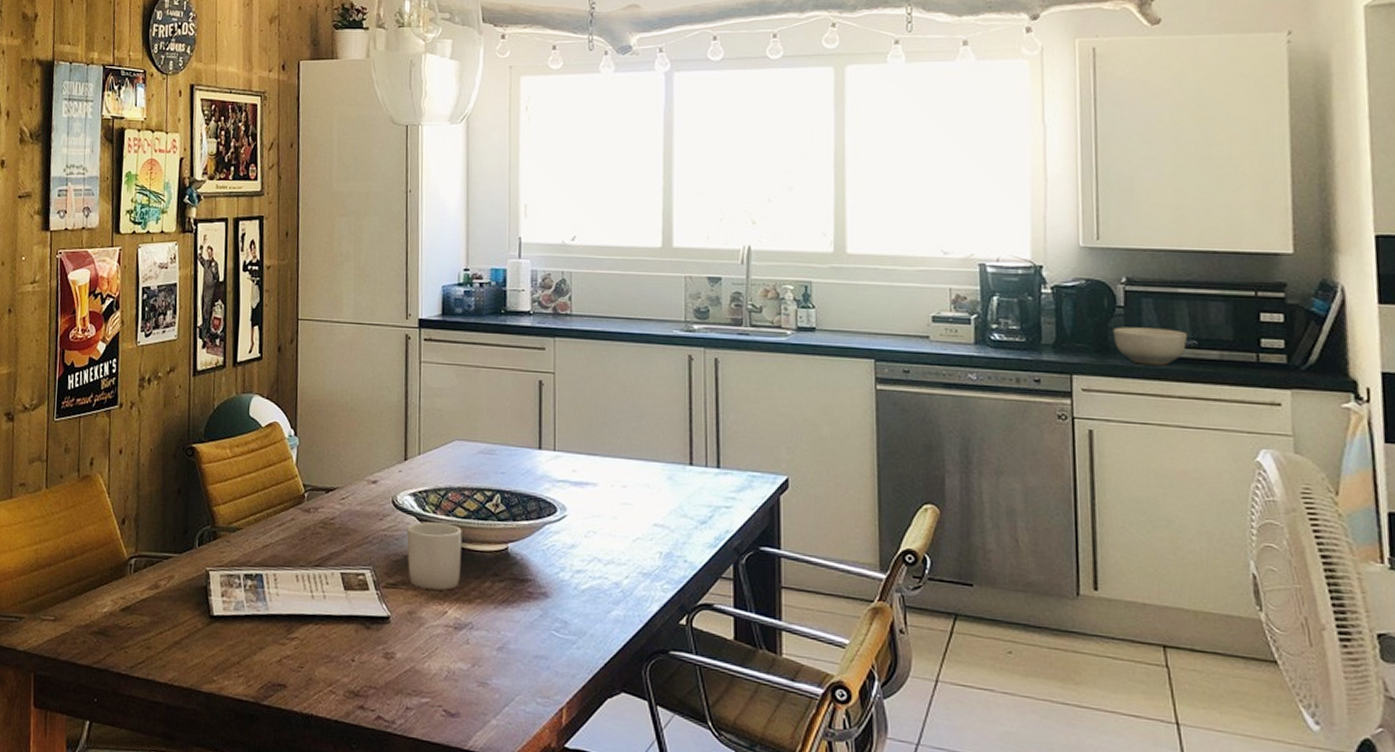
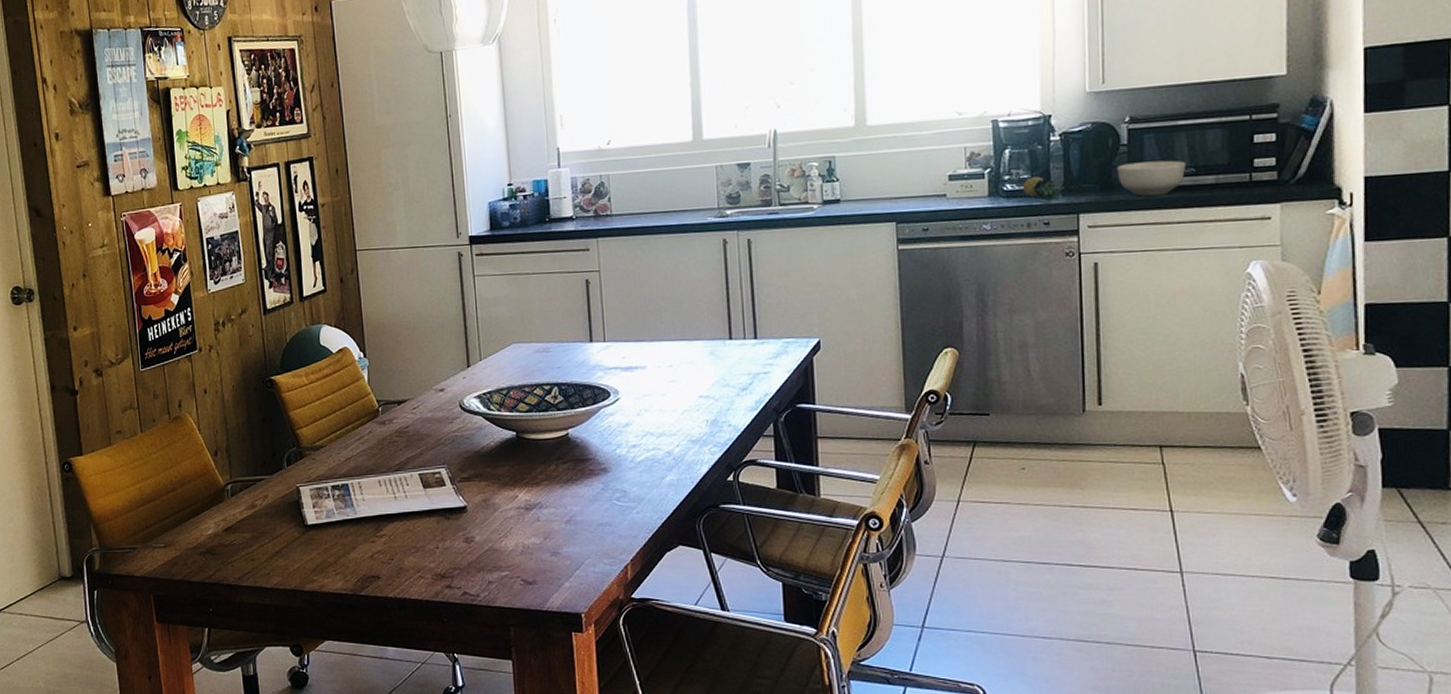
mug: present [407,521,462,591] -> none [475,418,528,478]
fruit: none [1011,329,1056,358] -> present [1022,176,1064,202]

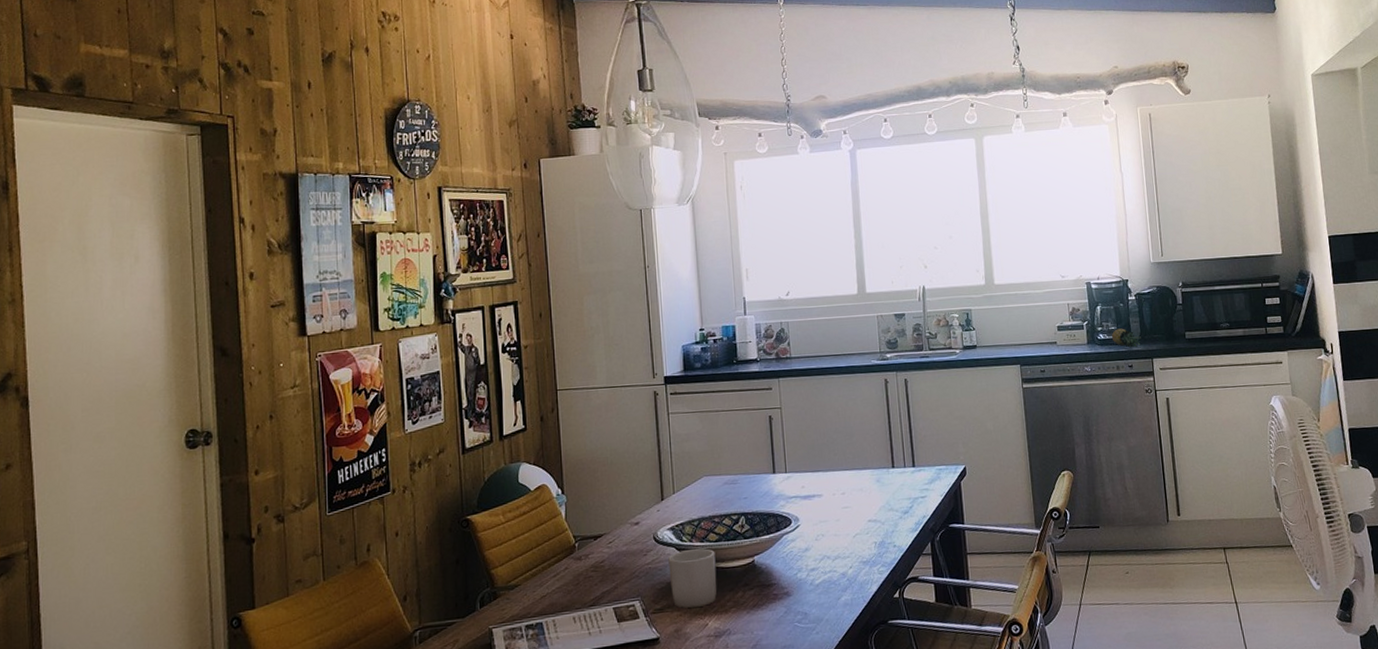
mug: none [475,418,528,478] -> present [668,548,718,608]
bowl: present [1116,160,1187,197] -> none [1176,317,1223,345]

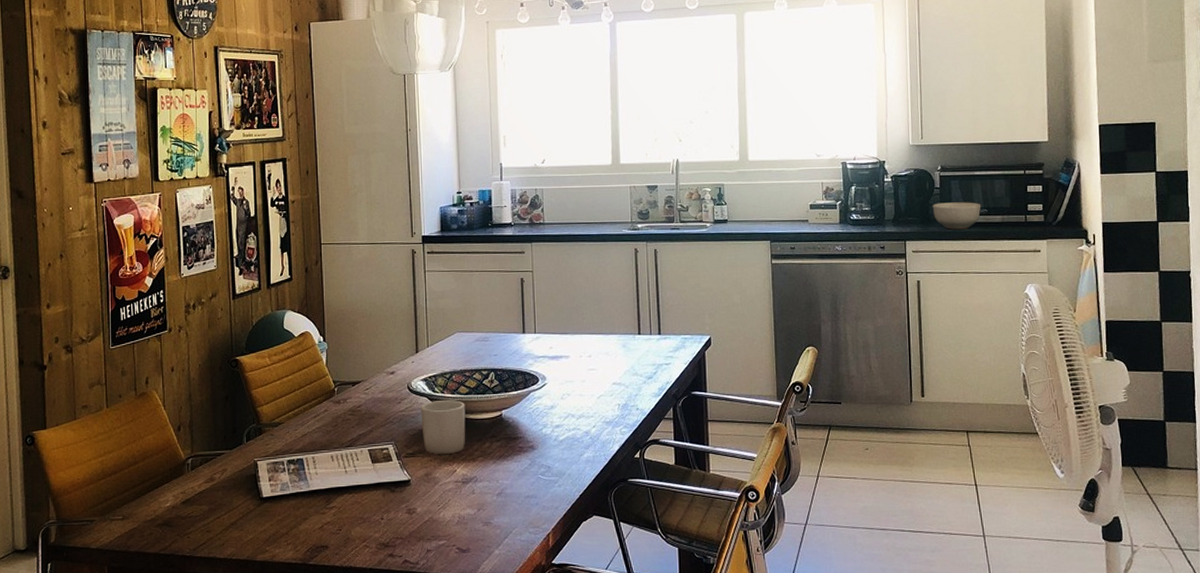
fruit: present [1111,328,1141,349] -> none [864,209,895,230]
bowl: none [1176,317,1223,345] -> present [932,202,981,230]

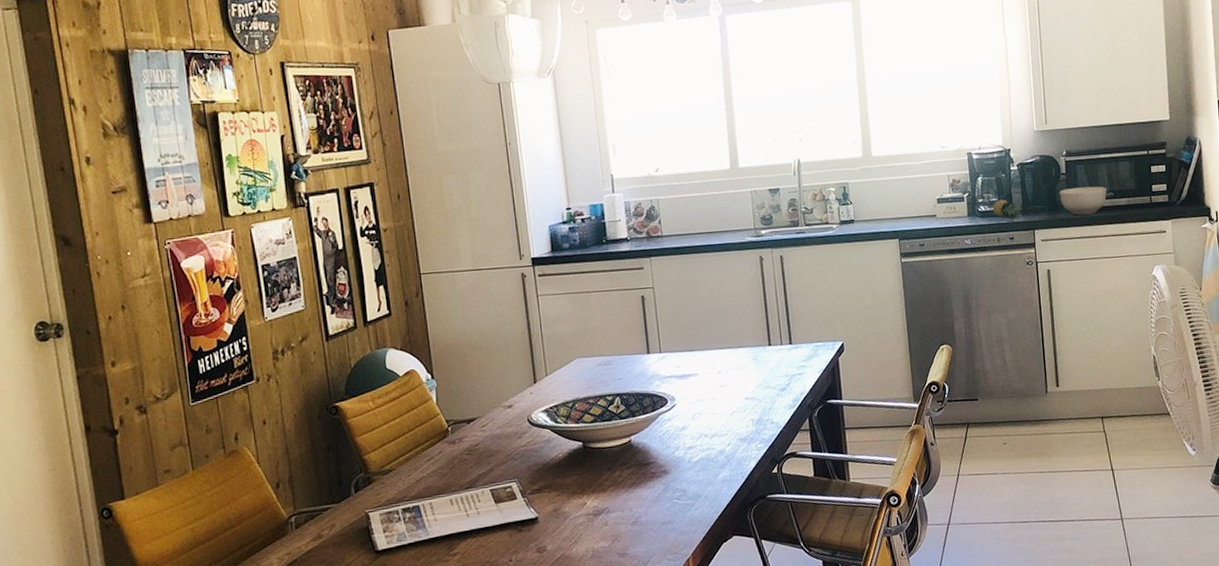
mug: present [421,399,466,454] -> none [544,429,595,488]
fruit: none [864,209,895,230] -> present [992,199,1023,221]

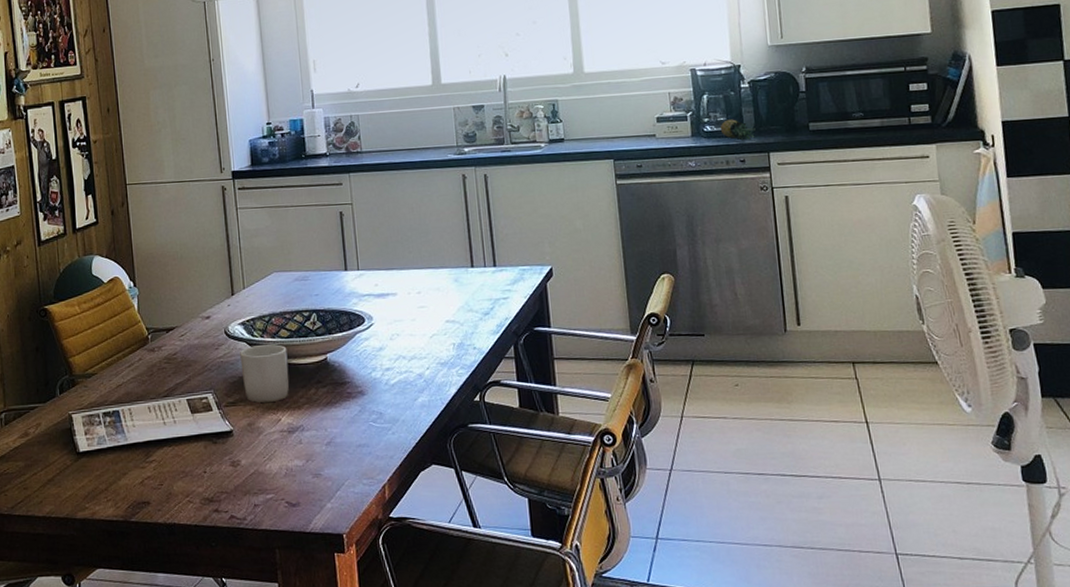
mug: none [544,429,595,488] -> present [240,344,290,403]
bowl: present [1059,186,1107,216] -> none [798,105,856,138]

